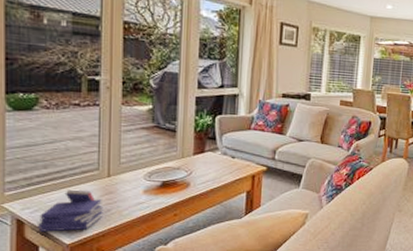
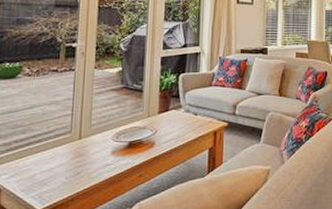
book: present [37,190,103,232] -> none [11,154,74,198]

